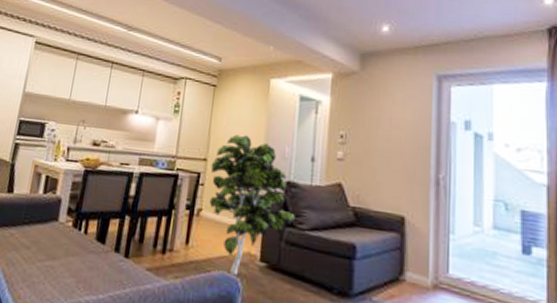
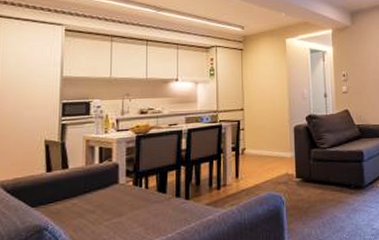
indoor plant: present [209,134,295,276] -> none [247,85,318,193]

